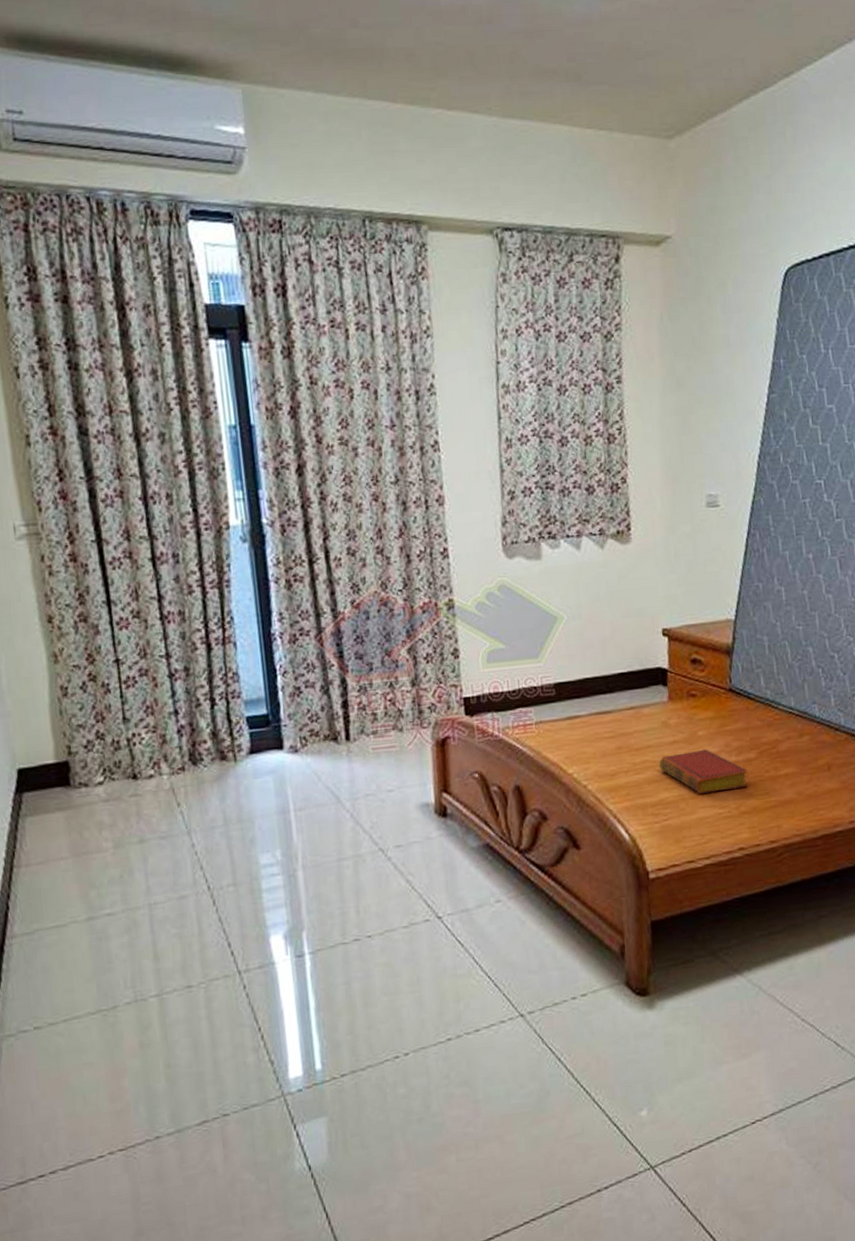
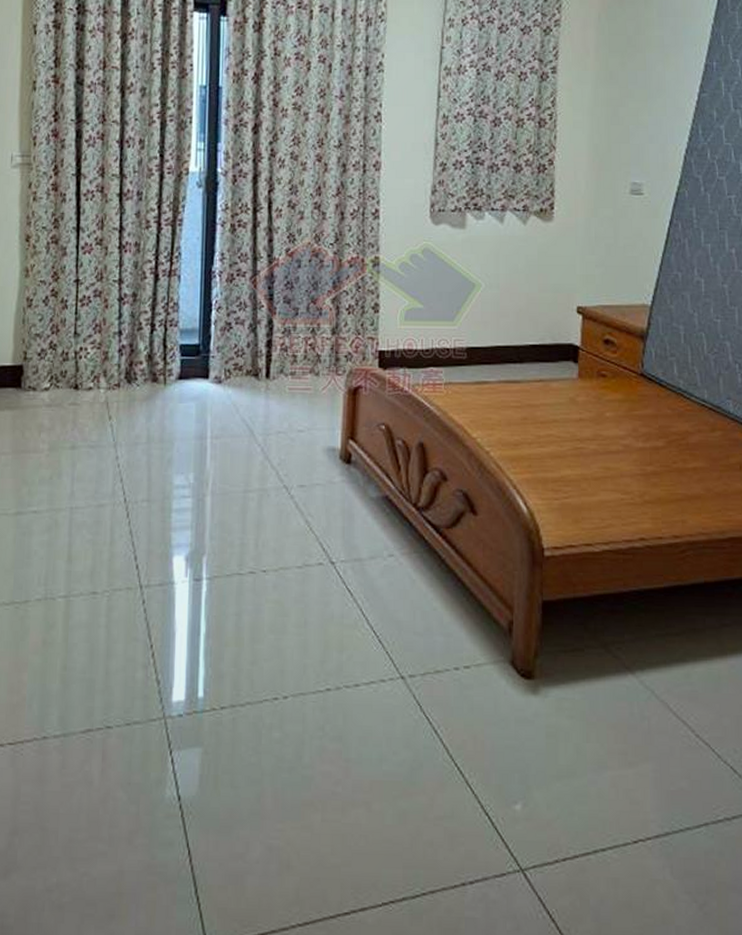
book: present [658,749,749,794] -> none [563,431,655,476]

